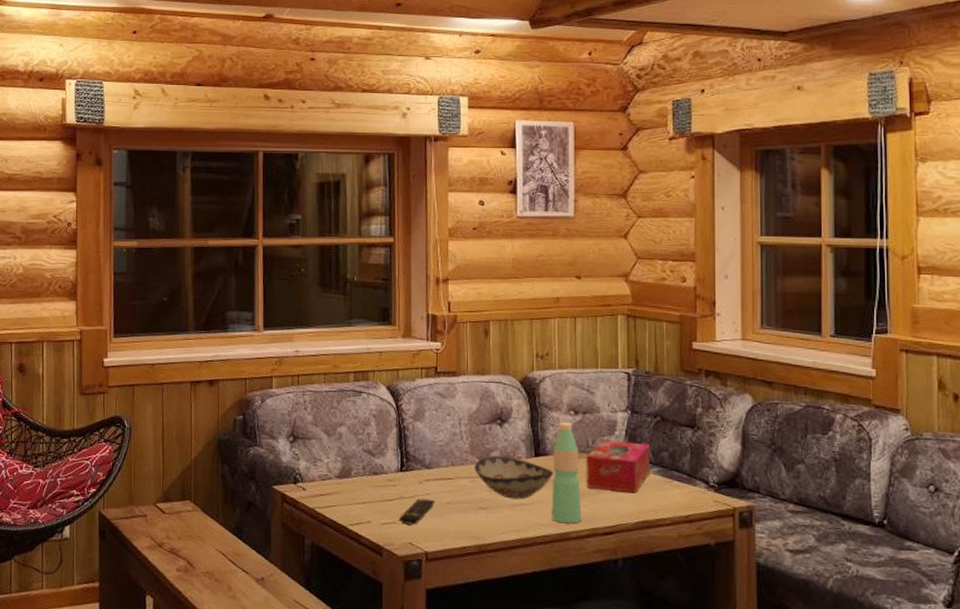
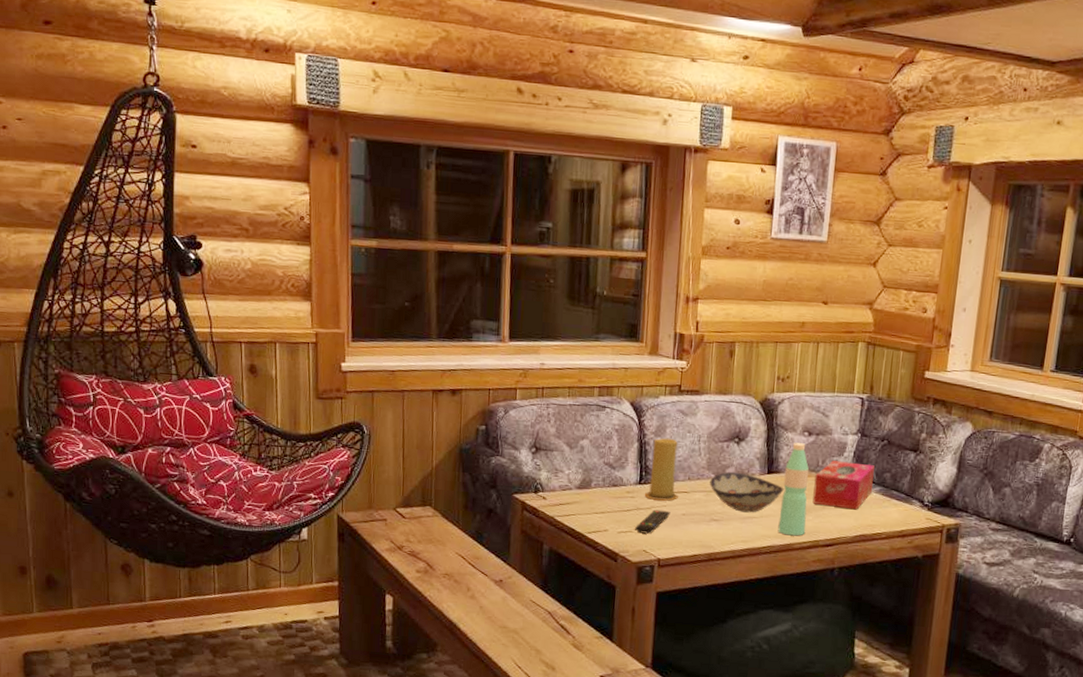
candle: none [406,422,442,489] -> present [644,438,678,501]

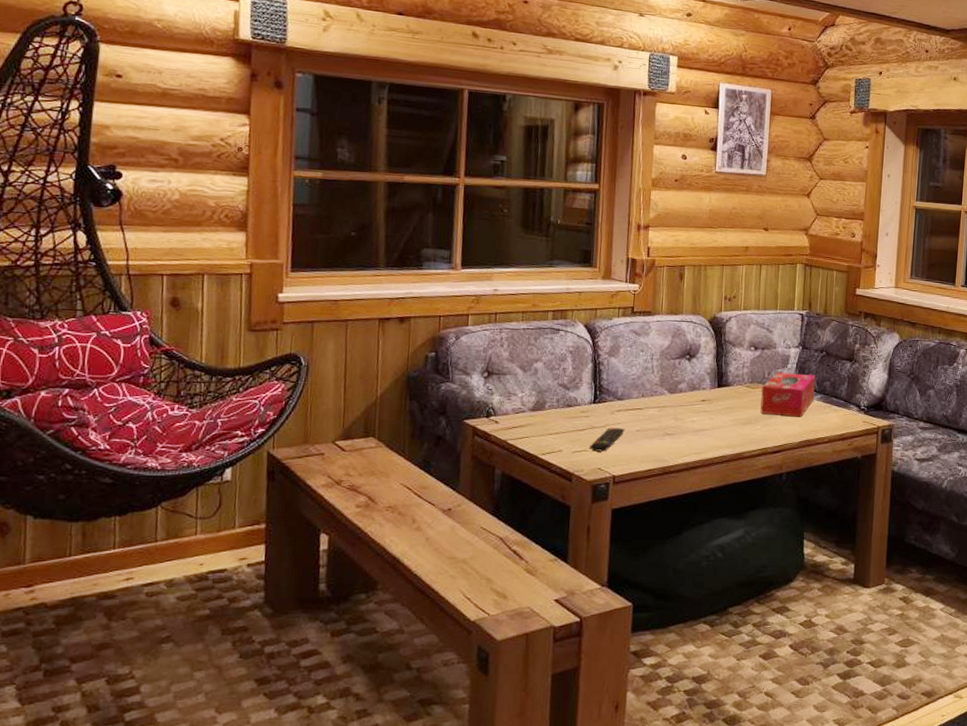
candle: present [644,438,678,501] -> none [598,357,632,418]
decorative bowl: present [710,471,784,513] -> none [663,387,734,426]
water bottle: present [778,442,809,536] -> none [728,357,756,445]

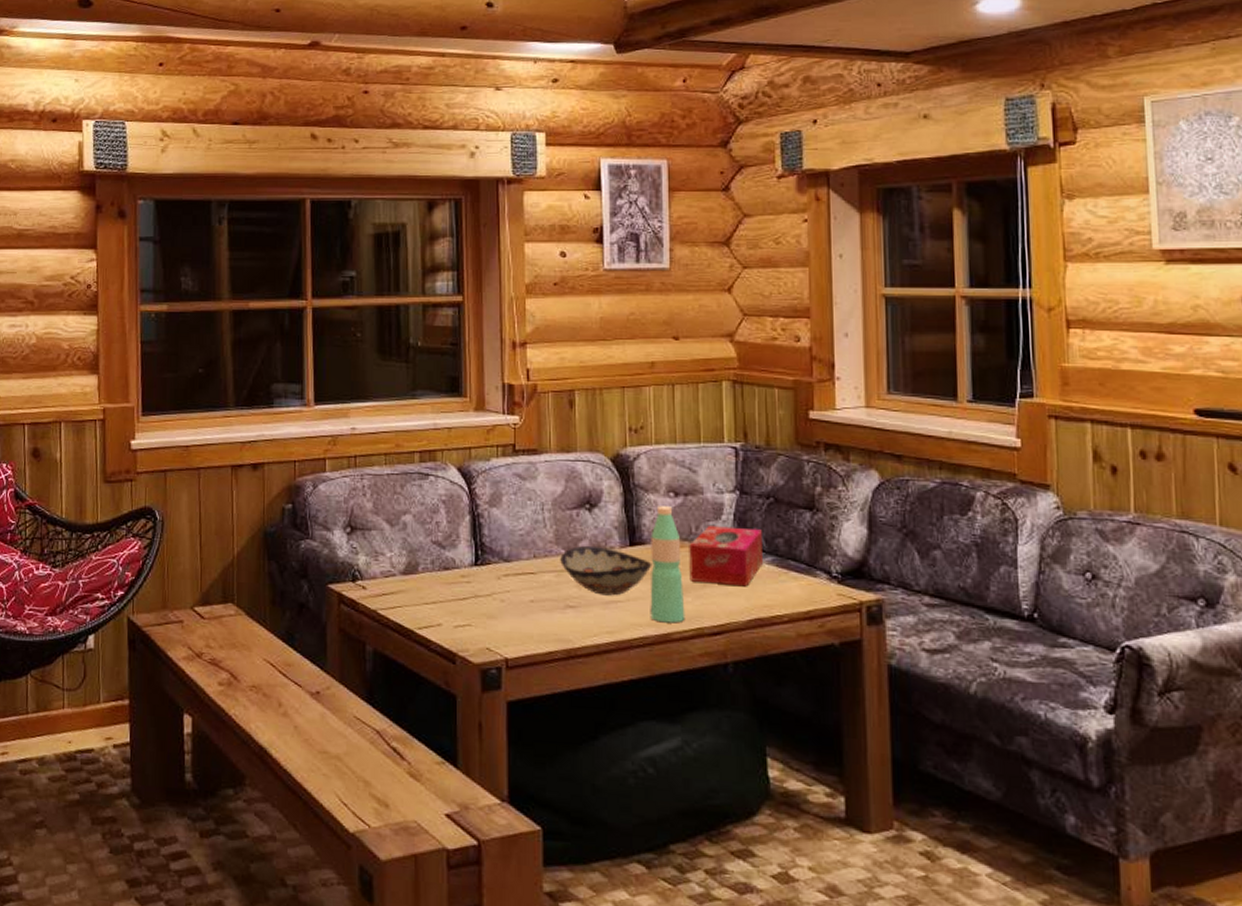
remote control: present [590,427,625,452] -> none [474,596,516,627]
decorative bowl: none [663,387,734,426] -> present [560,545,652,596]
water bottle: none [728,357,756,445] -> present [650,506,685,623]

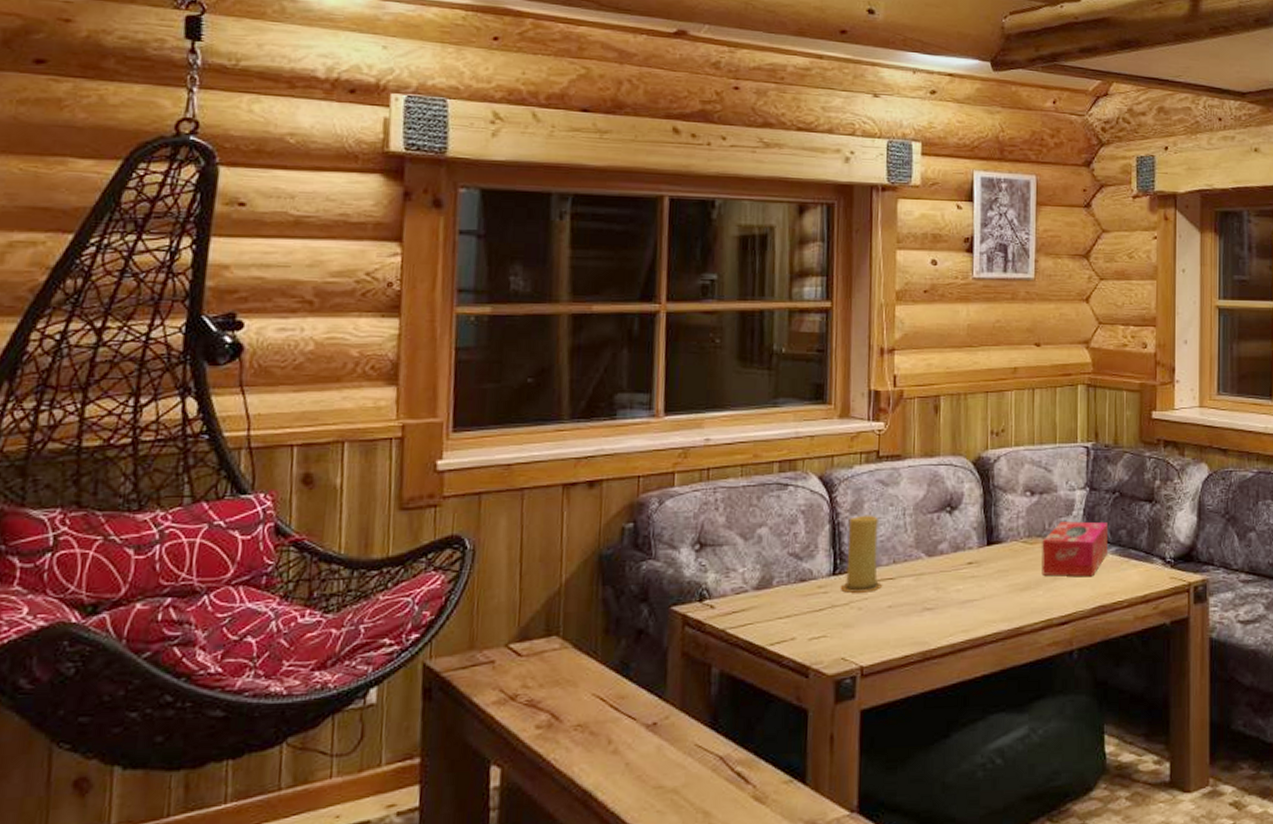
candle: none [482,508,523,585] -> present [840,515,882,593]
decorative bowl: present [560,545,652,596] -> none [919,547,1008,596]
water bottle: present [650,506,685,623] -> none [1004,505,1037,617]

